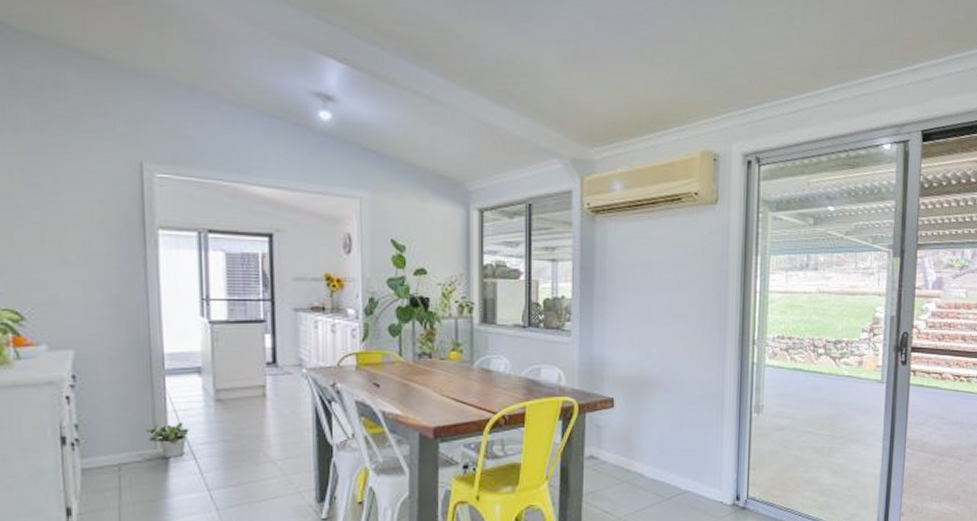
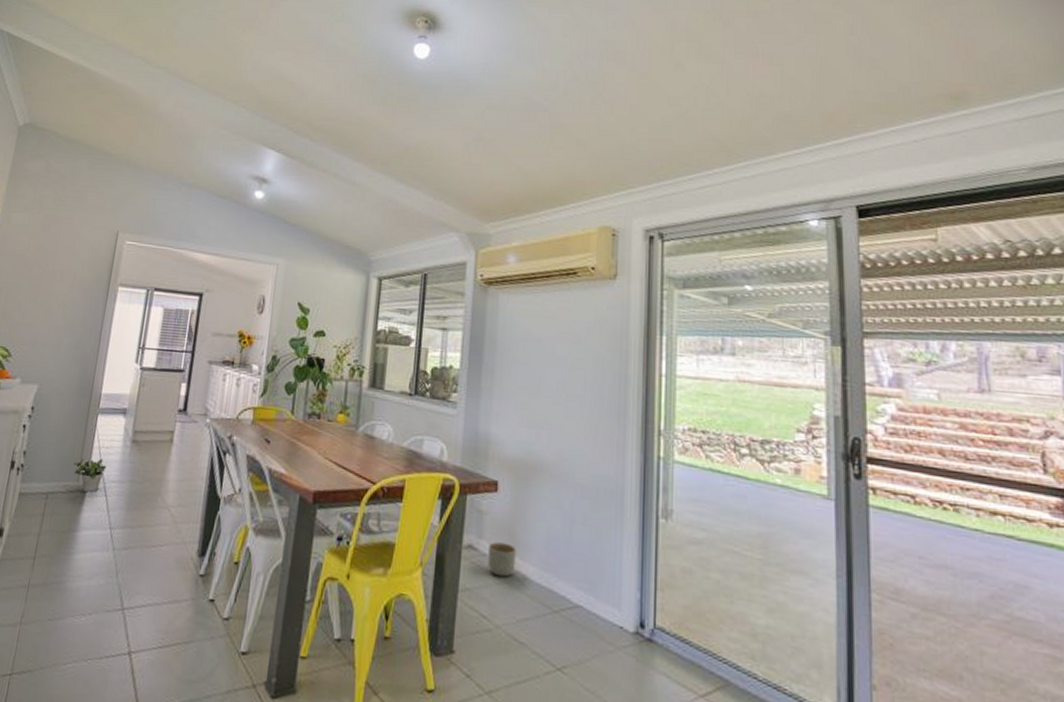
planter: none [608,450,633,478] -> present [488,542,516,577]

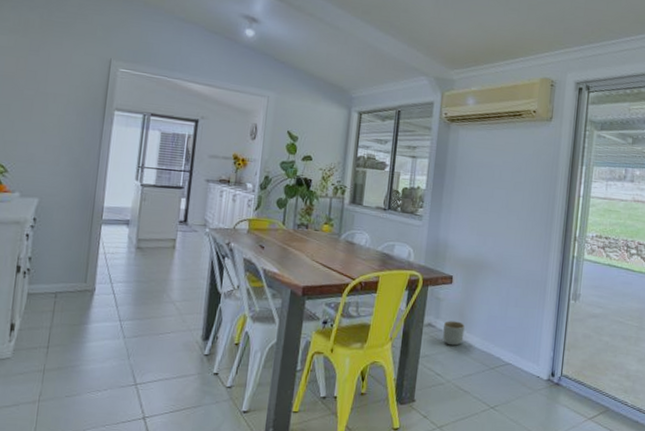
potted plant: present [73,458,107,493] -> none [80,263,113,292]

